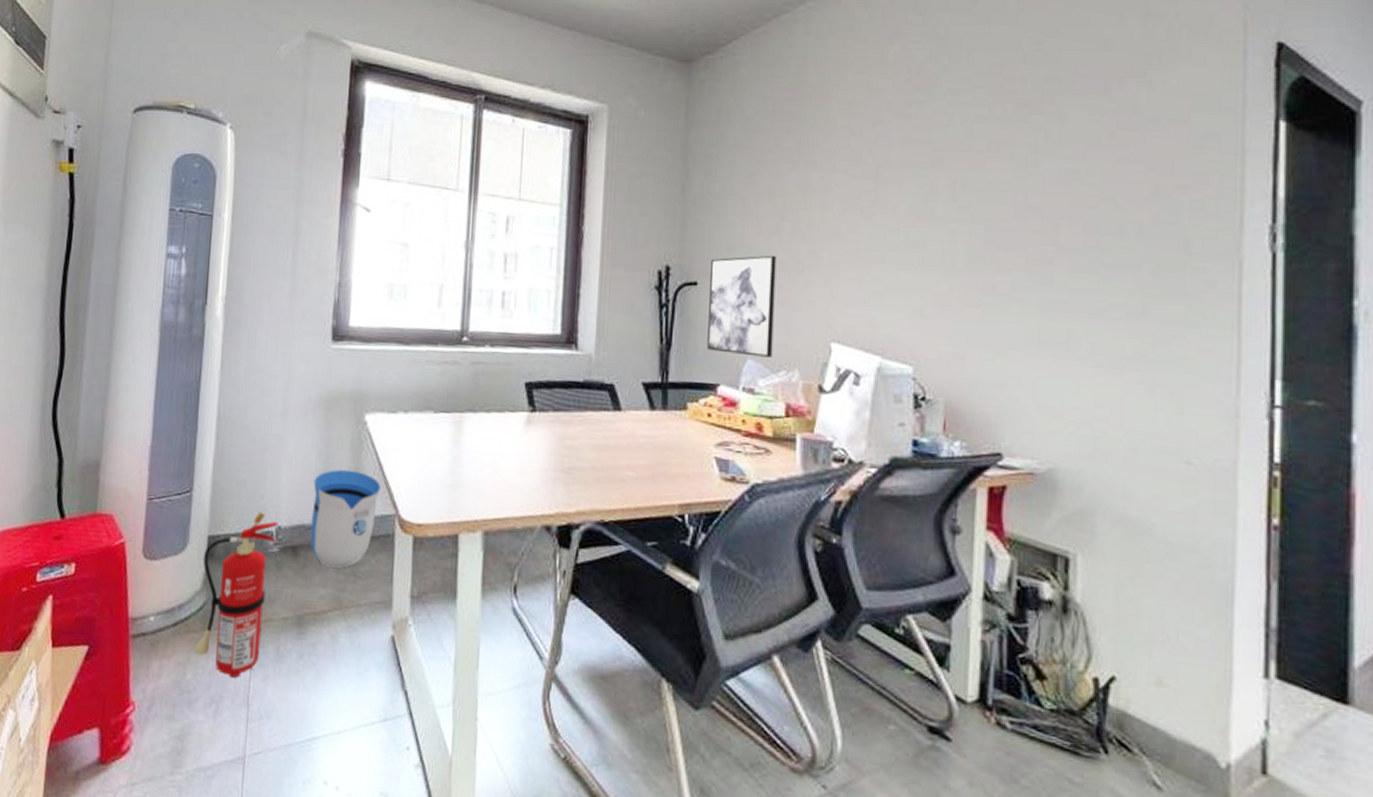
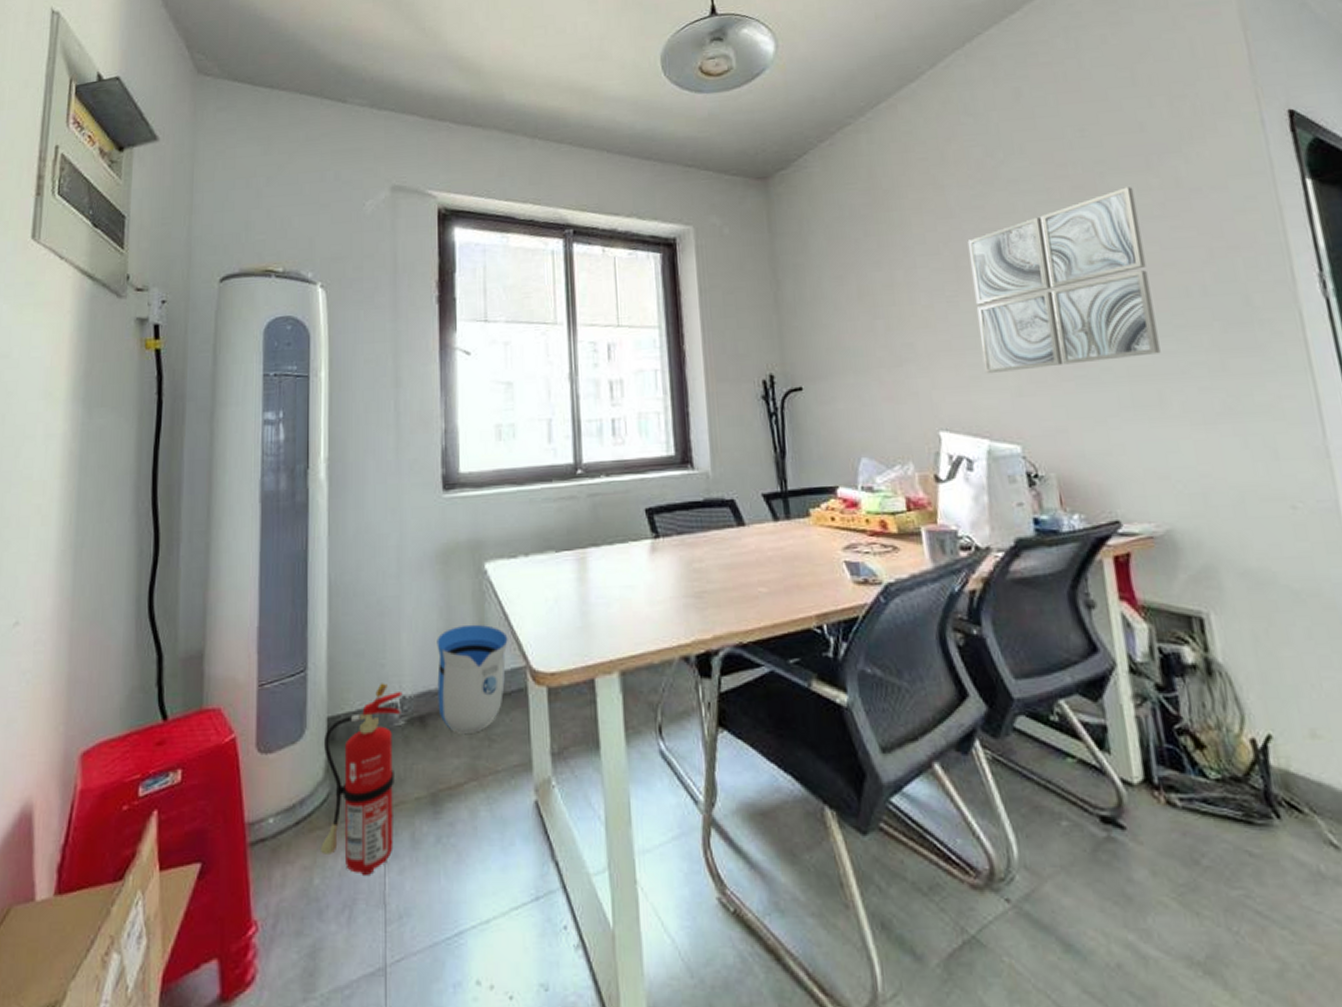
wall art: present [707,255,777,358] -> none [813,352,885,455]
wall art: none [889,110,1084,291] -> present [967,187,1161,374]

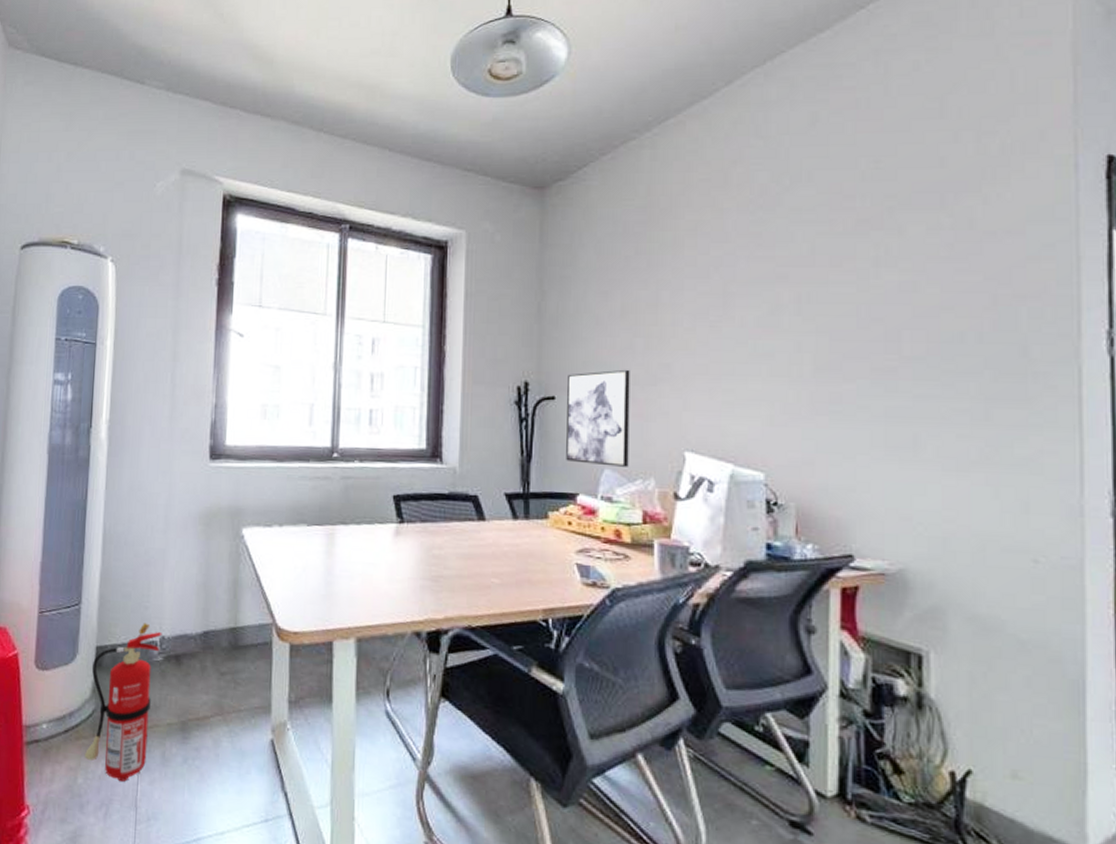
sun visor: present [437,624,508,734] -> none [192,581,258,675]
wall art: none [813,352,885,455] -> present [566,369,630,467]
wall art: present [967,187,1161,374] -> none [738,224,923,401]

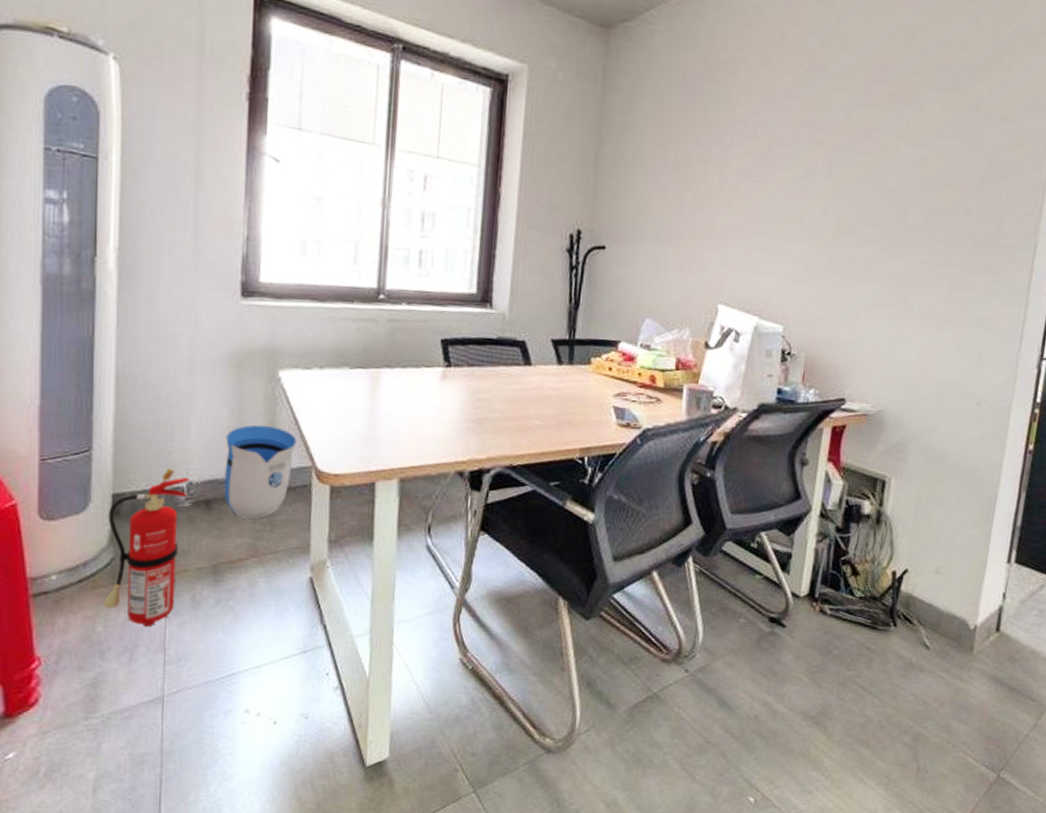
sun visor: none [192,581,258,675] -> present [224,425,297,519]
wall art: present [566,369,630,467] -> none [611,222,677,317]

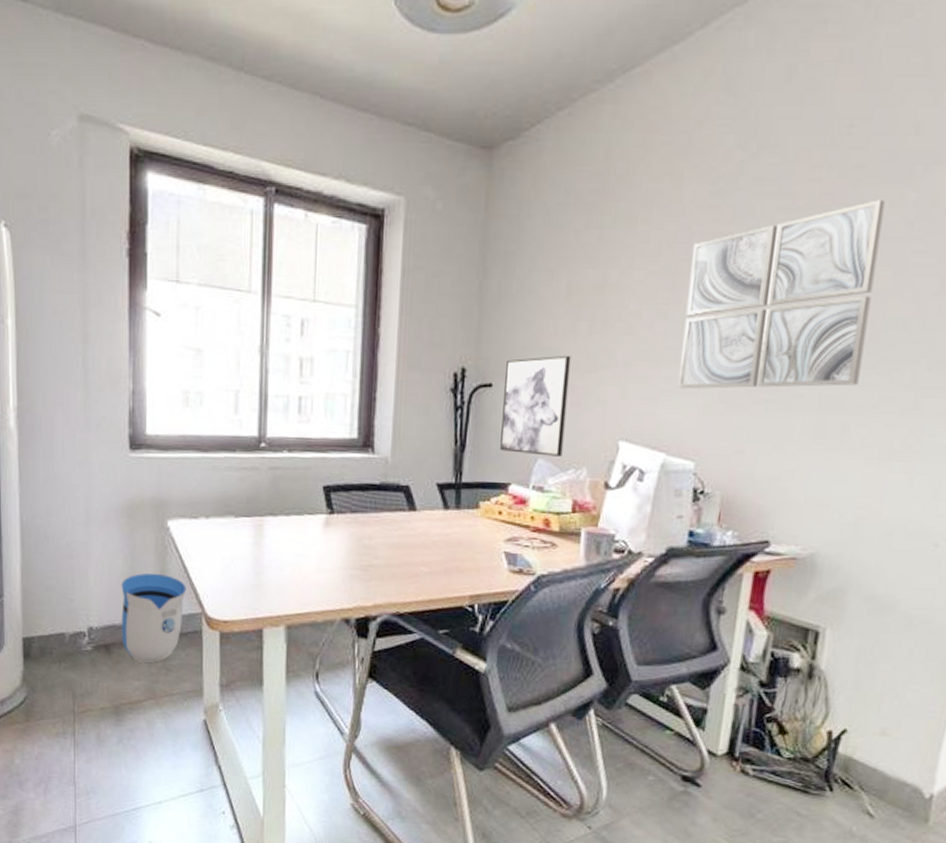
fire extinguisher: present [102,468,189,627] -> none [19,614,90,762]
wall art: none [611,222,677,317] -> present [500,355,571,457]
wall art: none [770,102,939,263] -> present [679,200,886,389]

